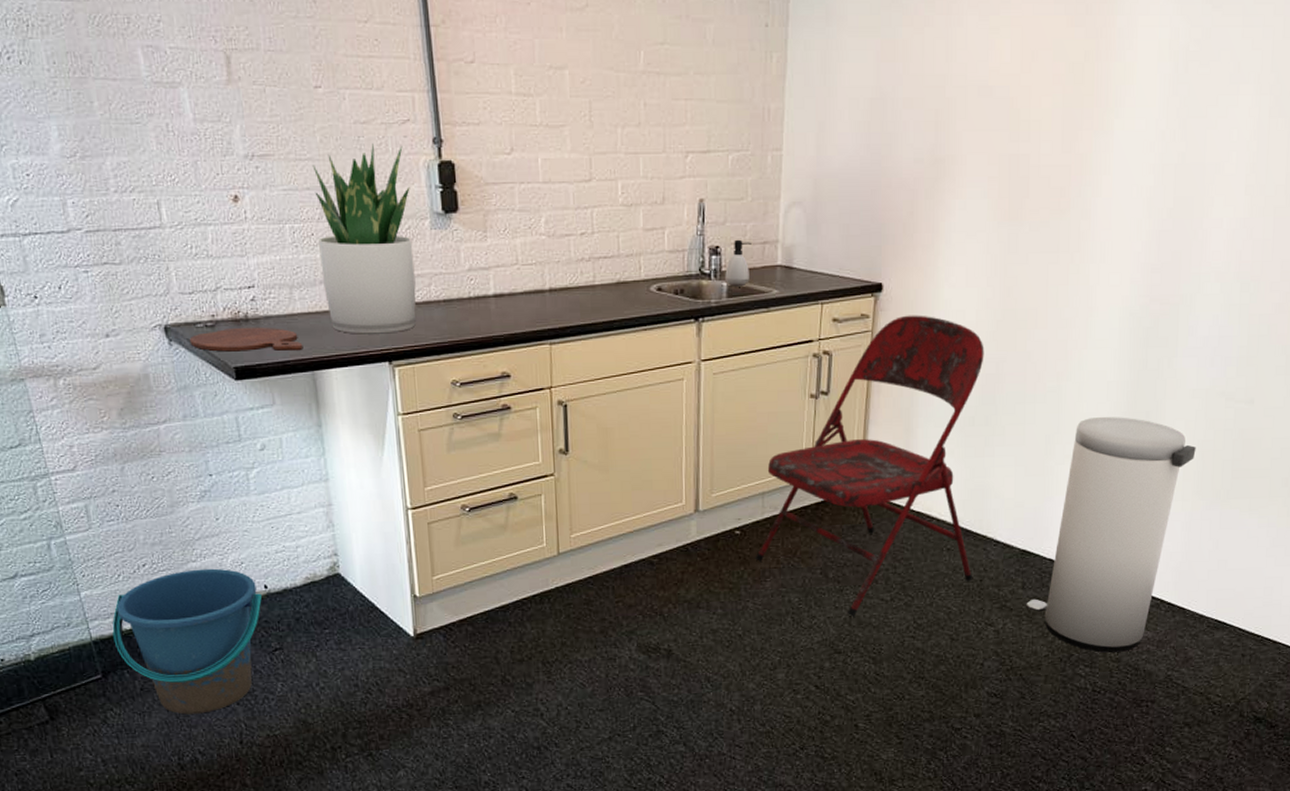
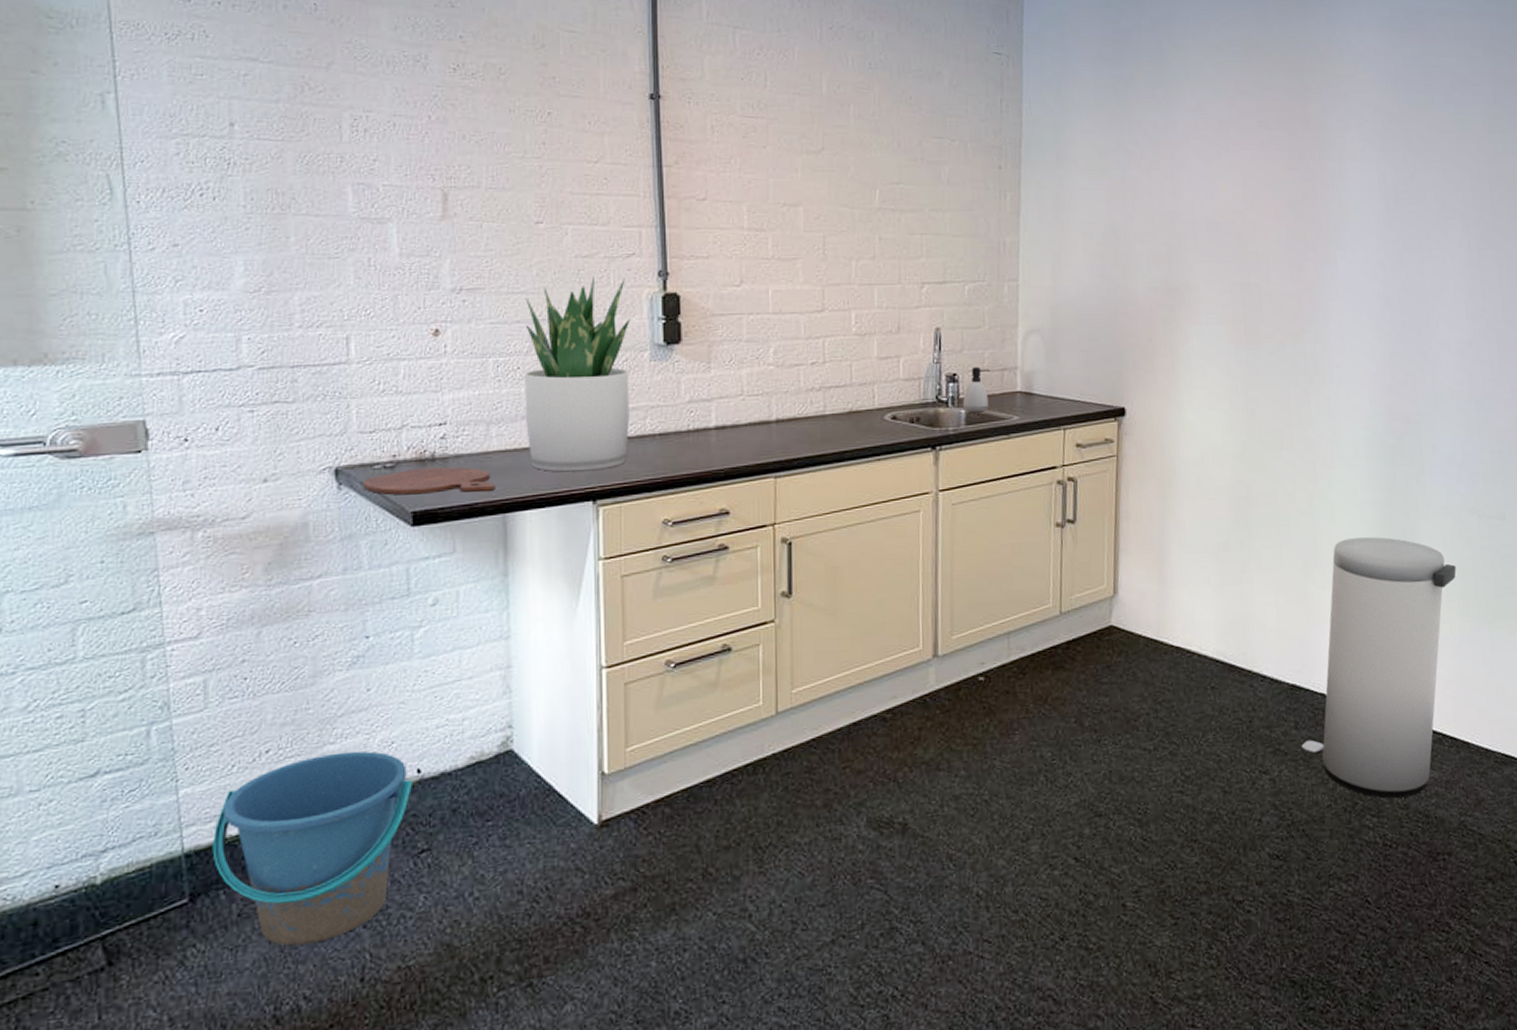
folding chair: present [755,315,984,617] -> none [1001,438,1241,772]

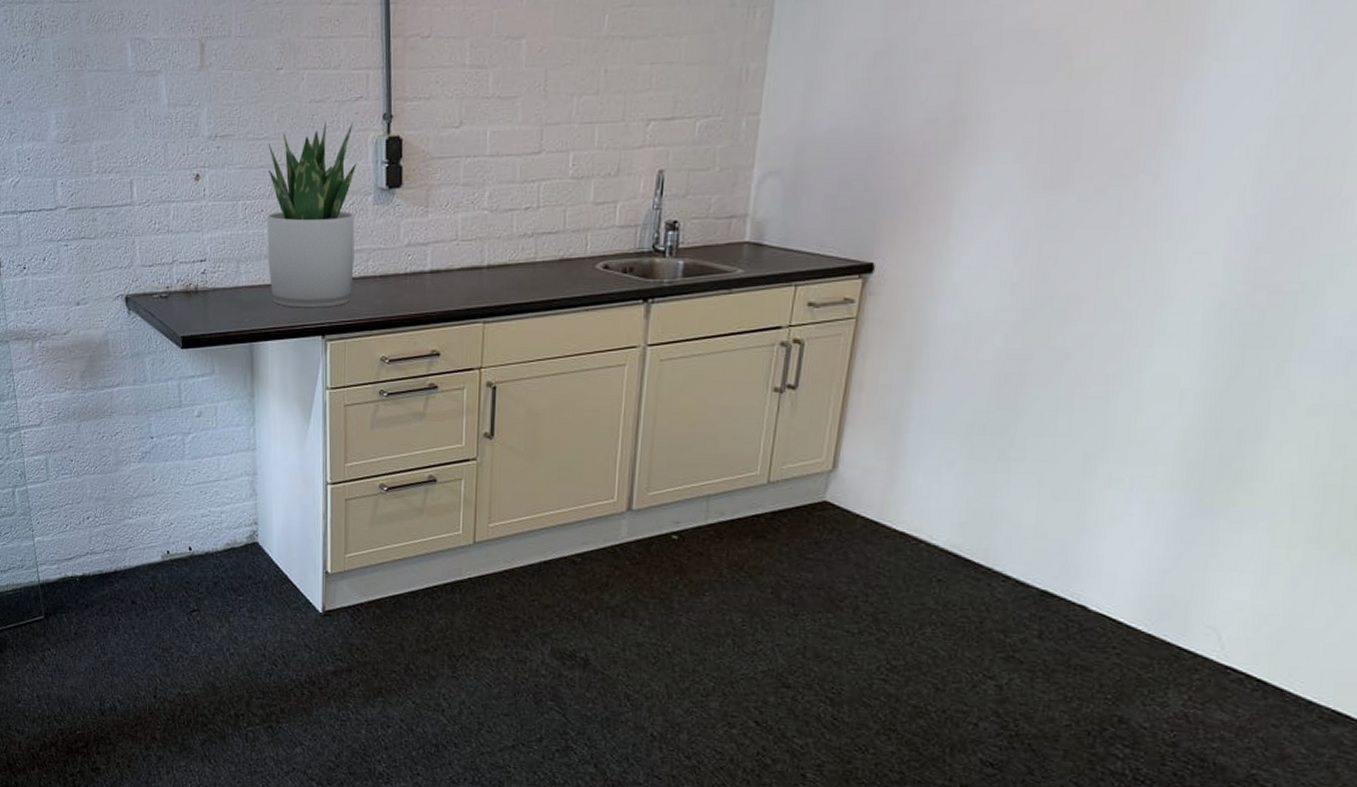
bucket: present [212,751,412,946] -> none [57,526,185,664]
cutting board: present [363,466,496,495] -> none [145,298,244,323]
soap dispenser: present [963,366,990,414] -> none [682,213,716,266]
pedal bin: present [1301,537,1456,799] -> none [1043,433,1314,735]

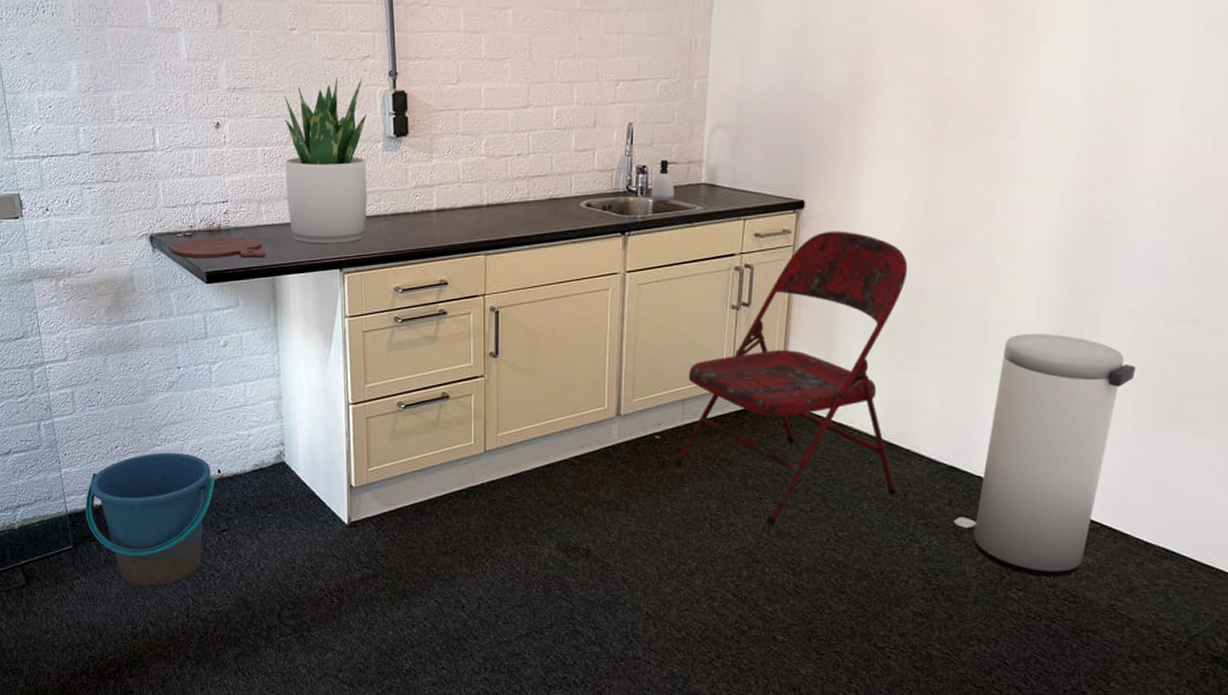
bucket: none [57,526,185,664] -> present [85,452,215,587]
cutting board: none [145,298,244,323] -> present [170,236,266,259]
soap dispenser: none [682,213,716,266] -> present [651,159,677,203]
folding chair: none [693,300,1005,648] -> present [674,231,908,526]
pedal bin: none [1043,433,1314,735] -> present [953,334,1136,577]

